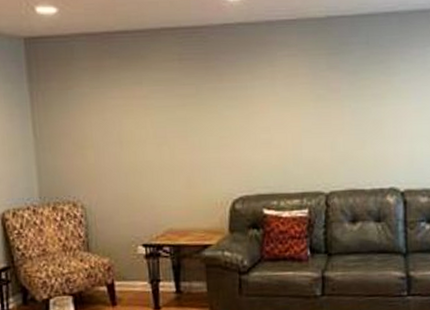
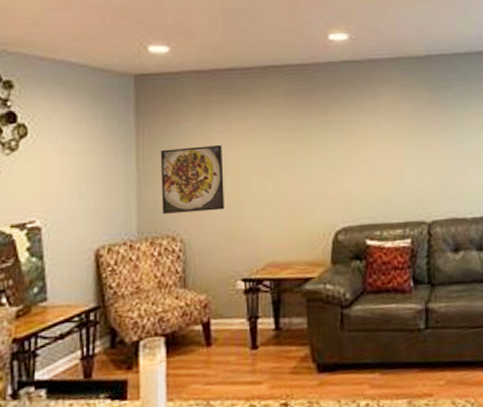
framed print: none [55,112,122,180] -> present [160,145,224,214]

